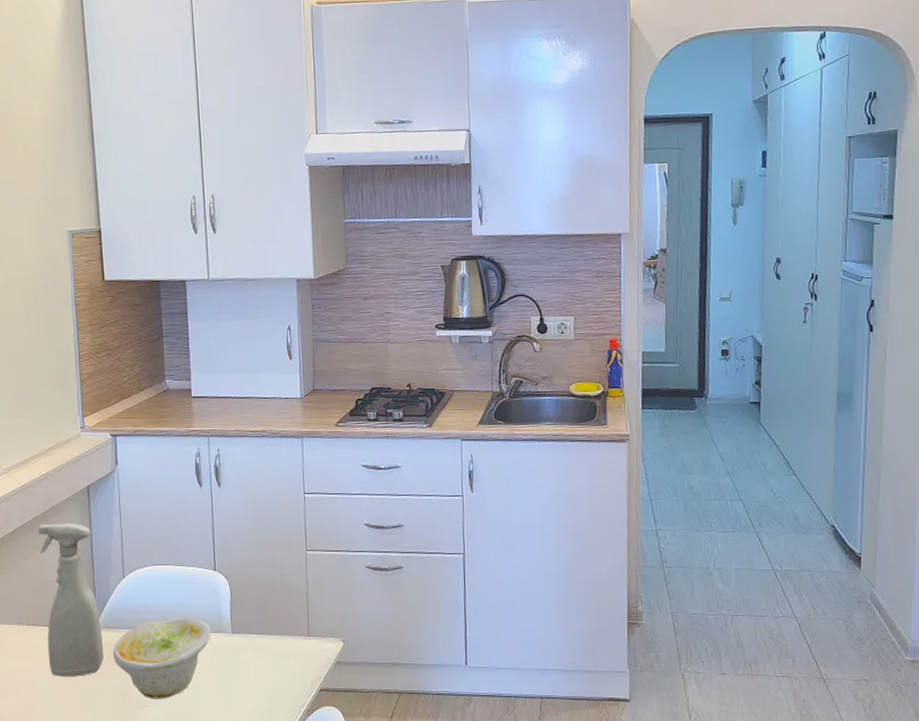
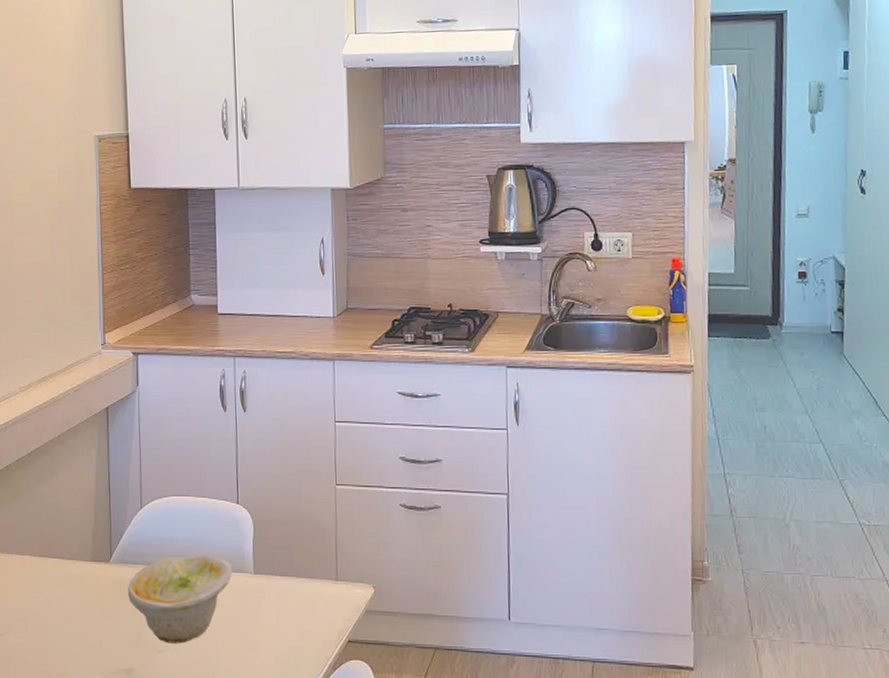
spray bottle: present [37,523,104,677] -> none [53,447,118,615]

